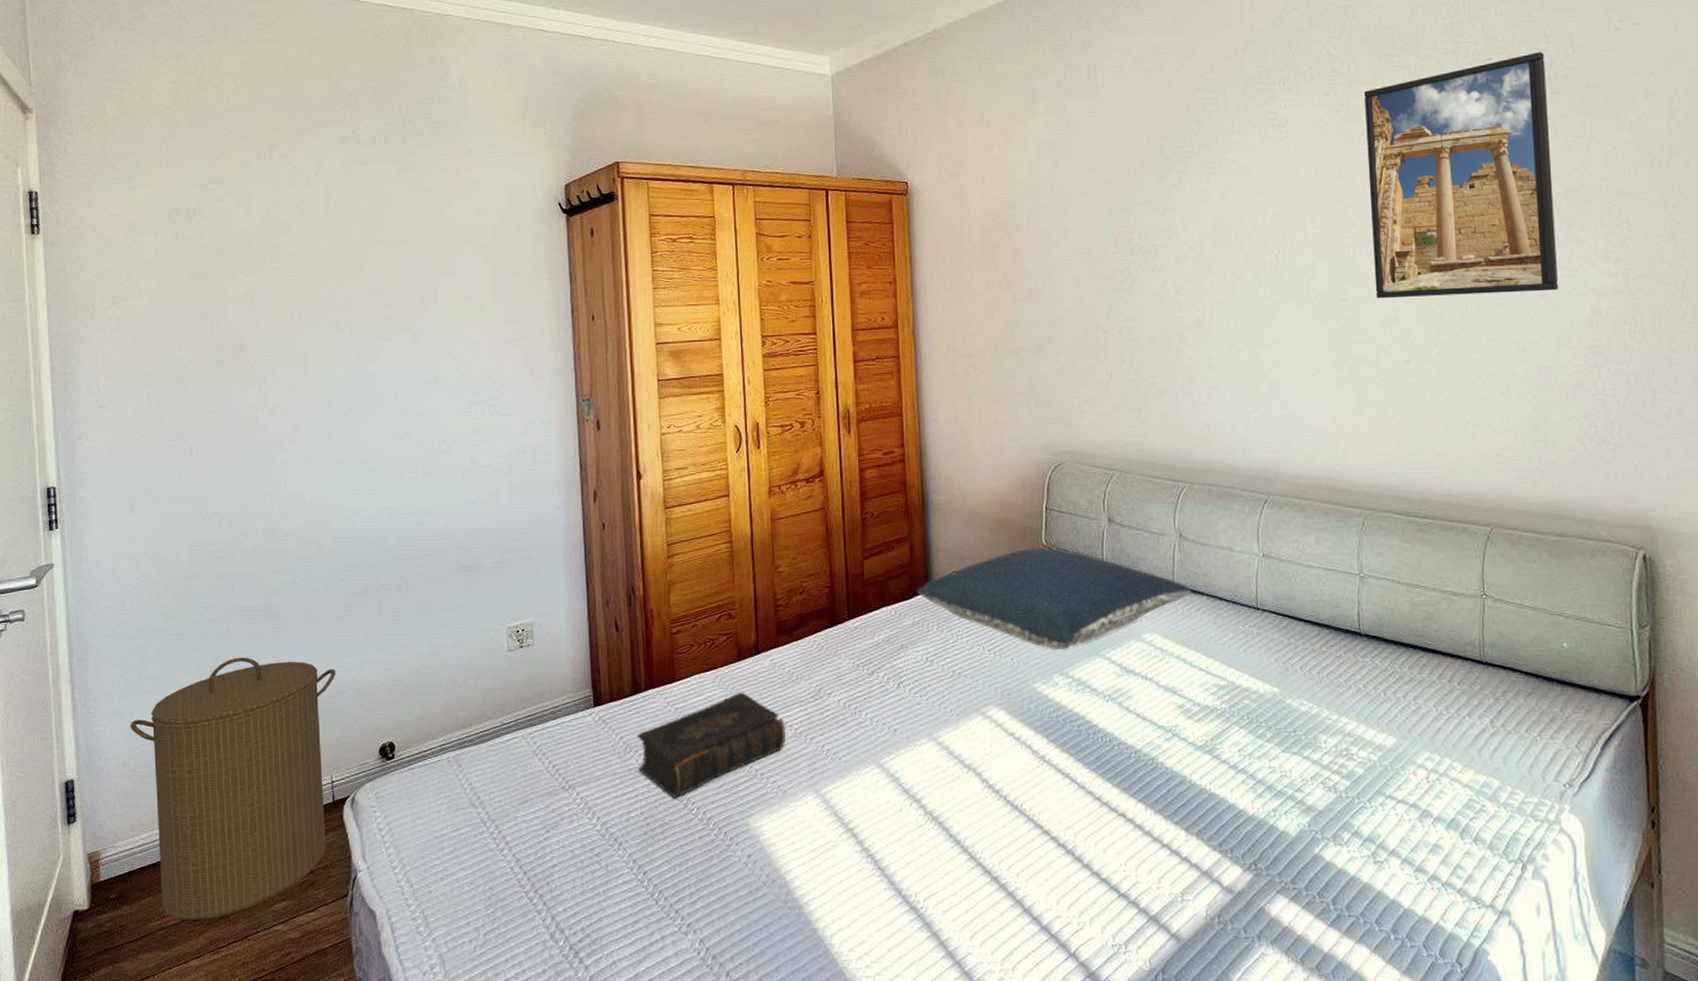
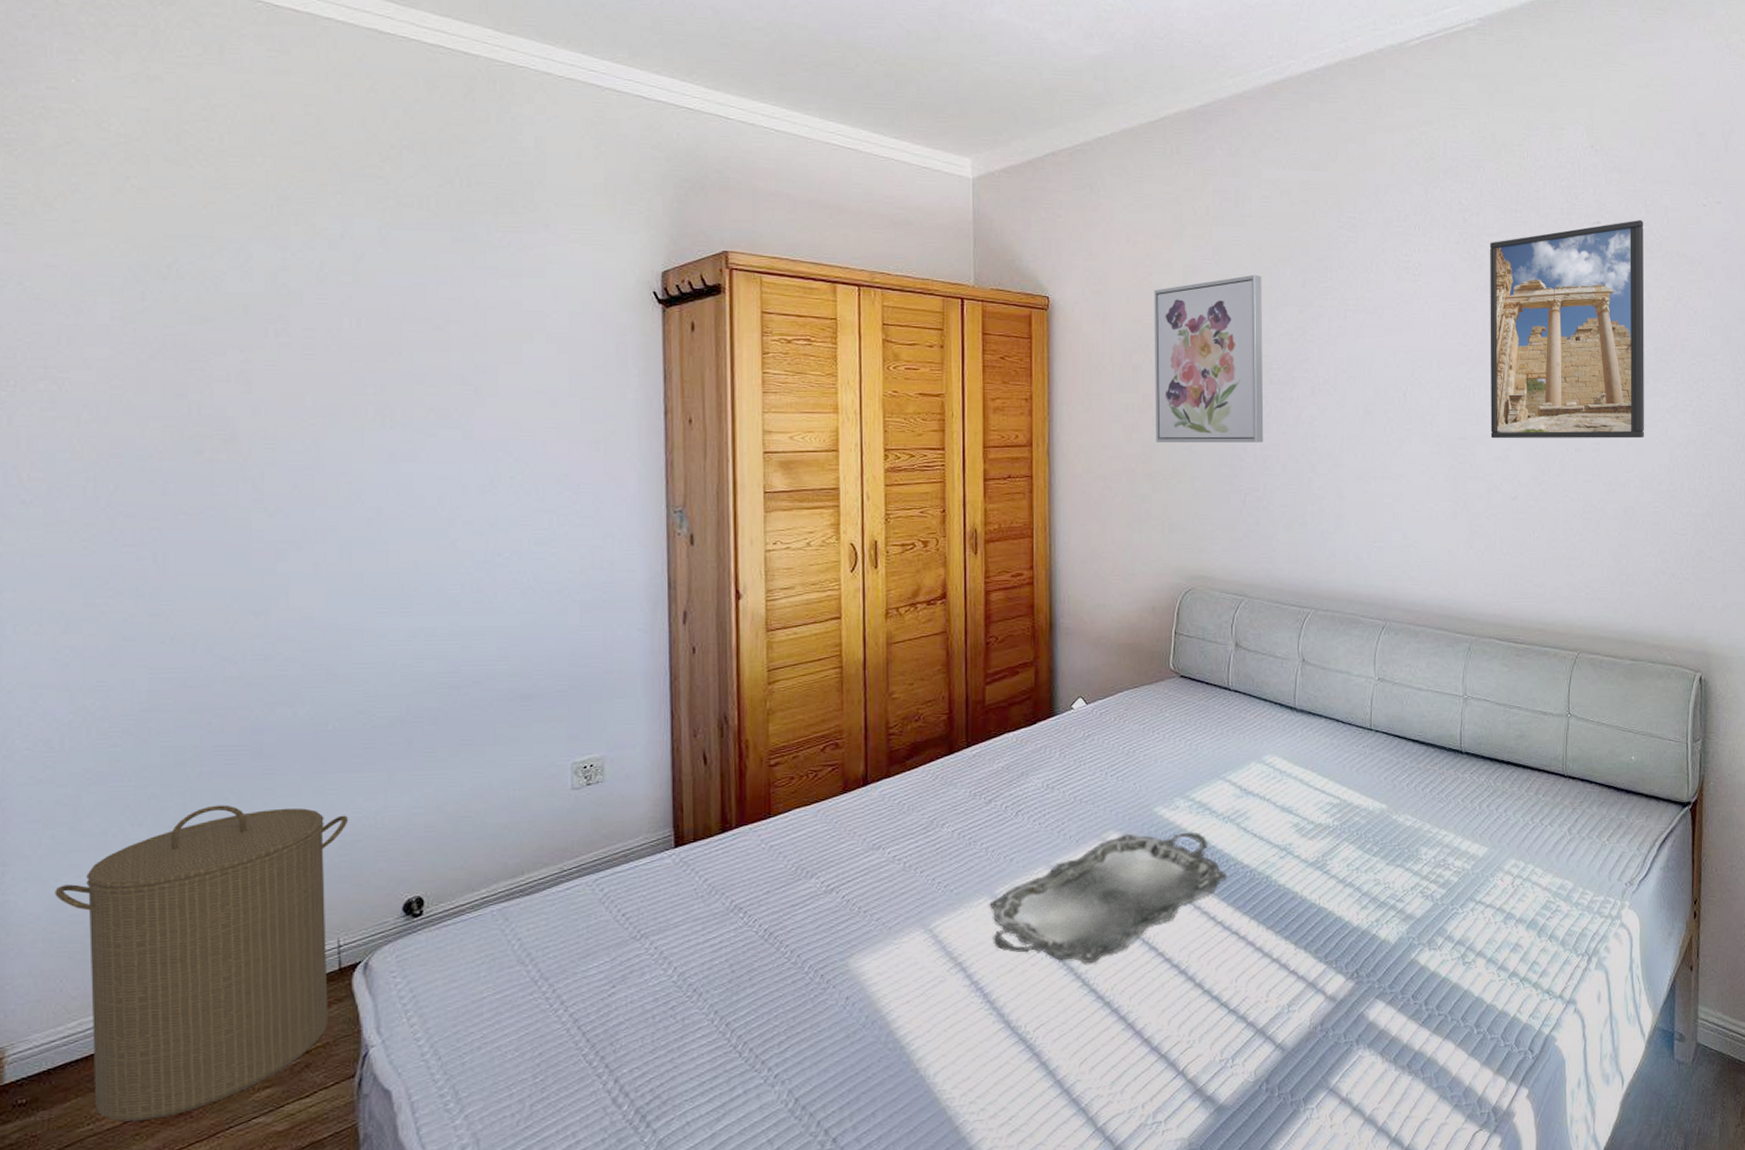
book: present [637,692,787,798] -> none [724,826,894,942]
serving tray: none [876,709,1112,838] -> present [989,832,1228,964]
pillow: present [917,548,1191,650] -> none [1041,672,1310,774]
wall art: none [1009,144,1128,319] -> present [1154,274,1264,443]

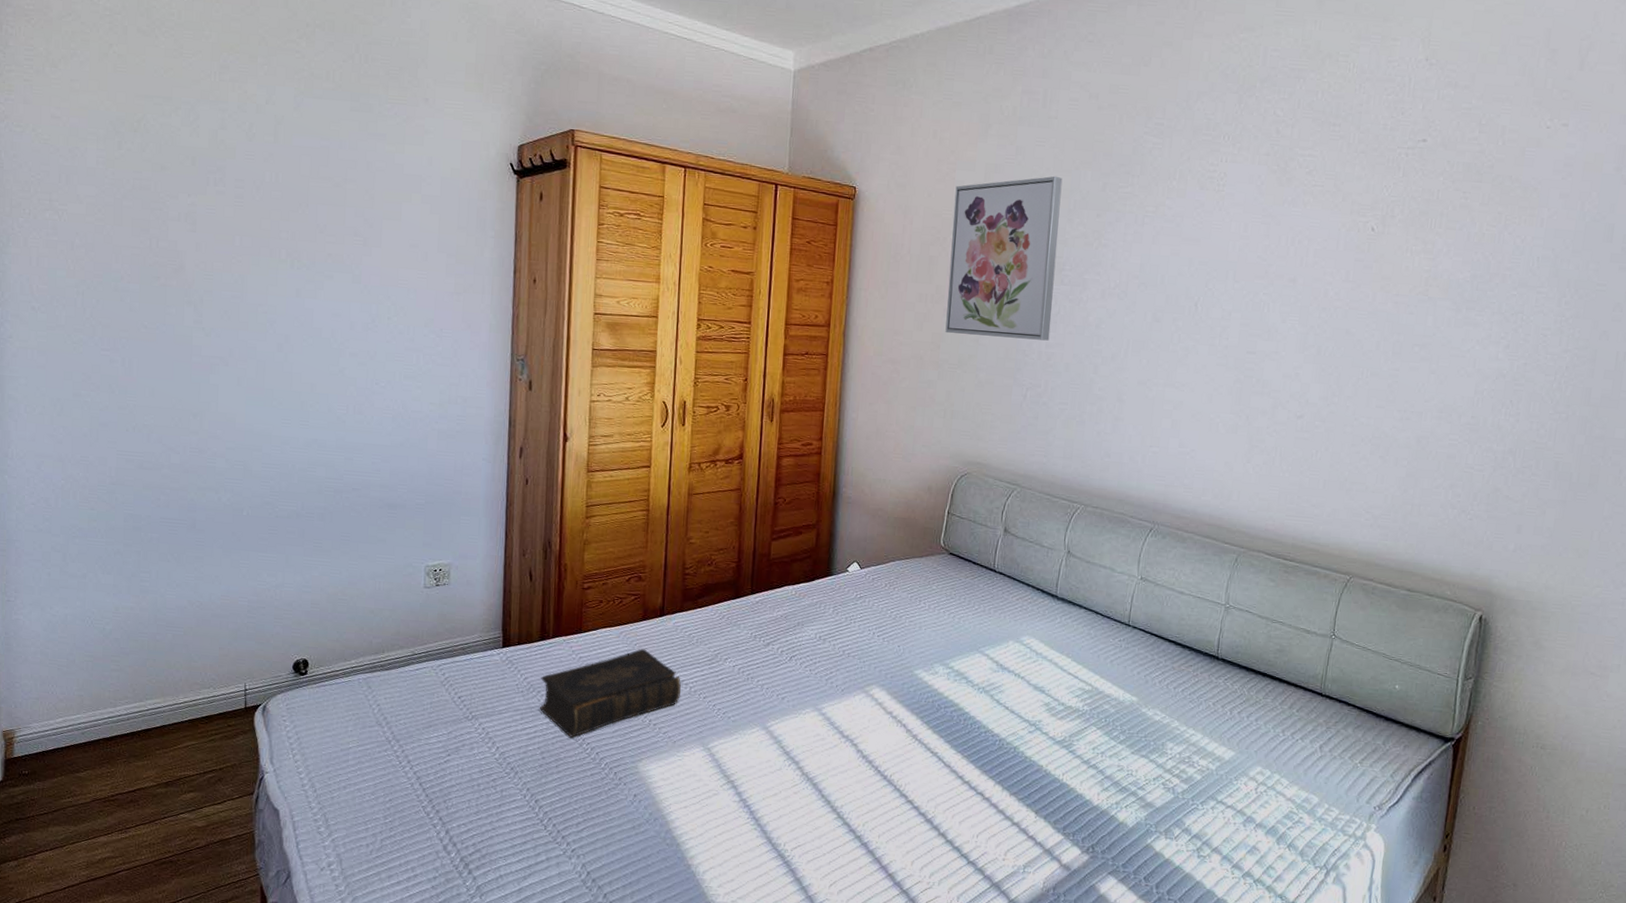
laundry hamper: present [55,805,349,1122] -> none [50,565,256,802]
book: none [724,826,894,942] -> present [539,648,681,737]
serving tray: present [989,832,1228,964] -> none [761,690,978,800]
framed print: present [1490,220,1645,439] -> none [1281,140,1476,368]

